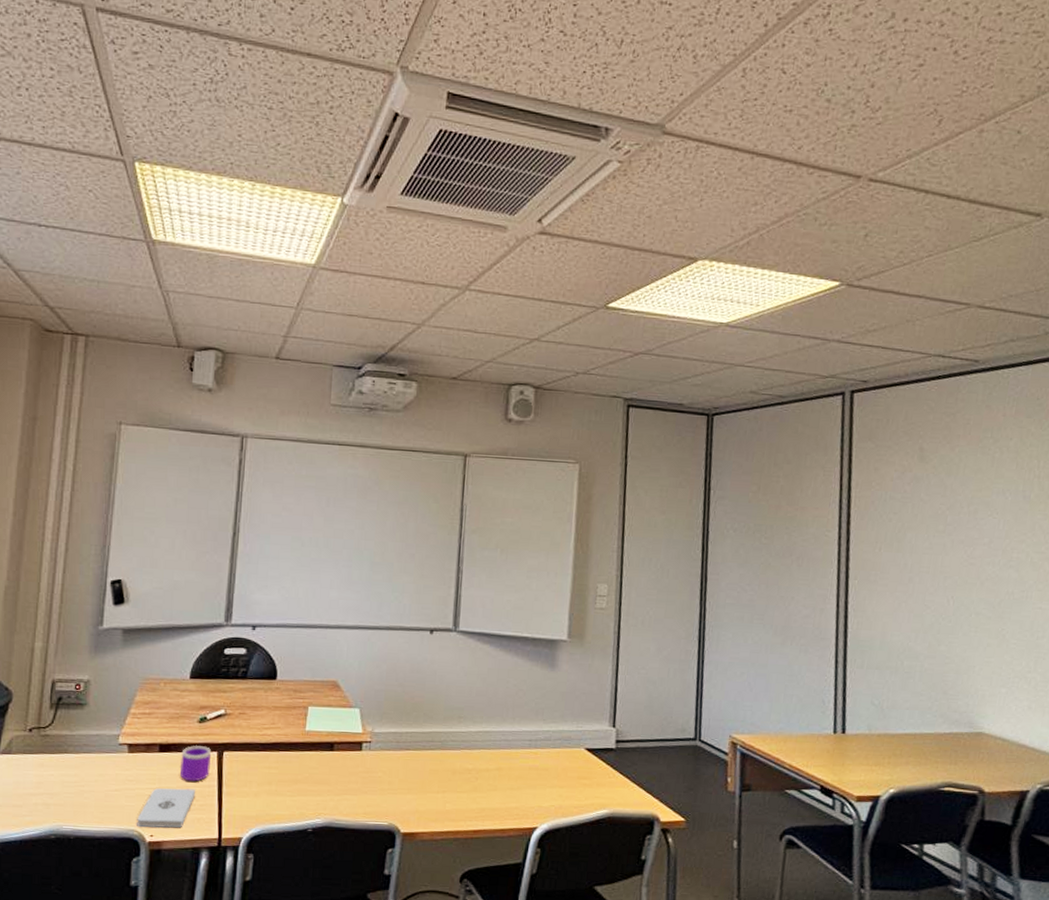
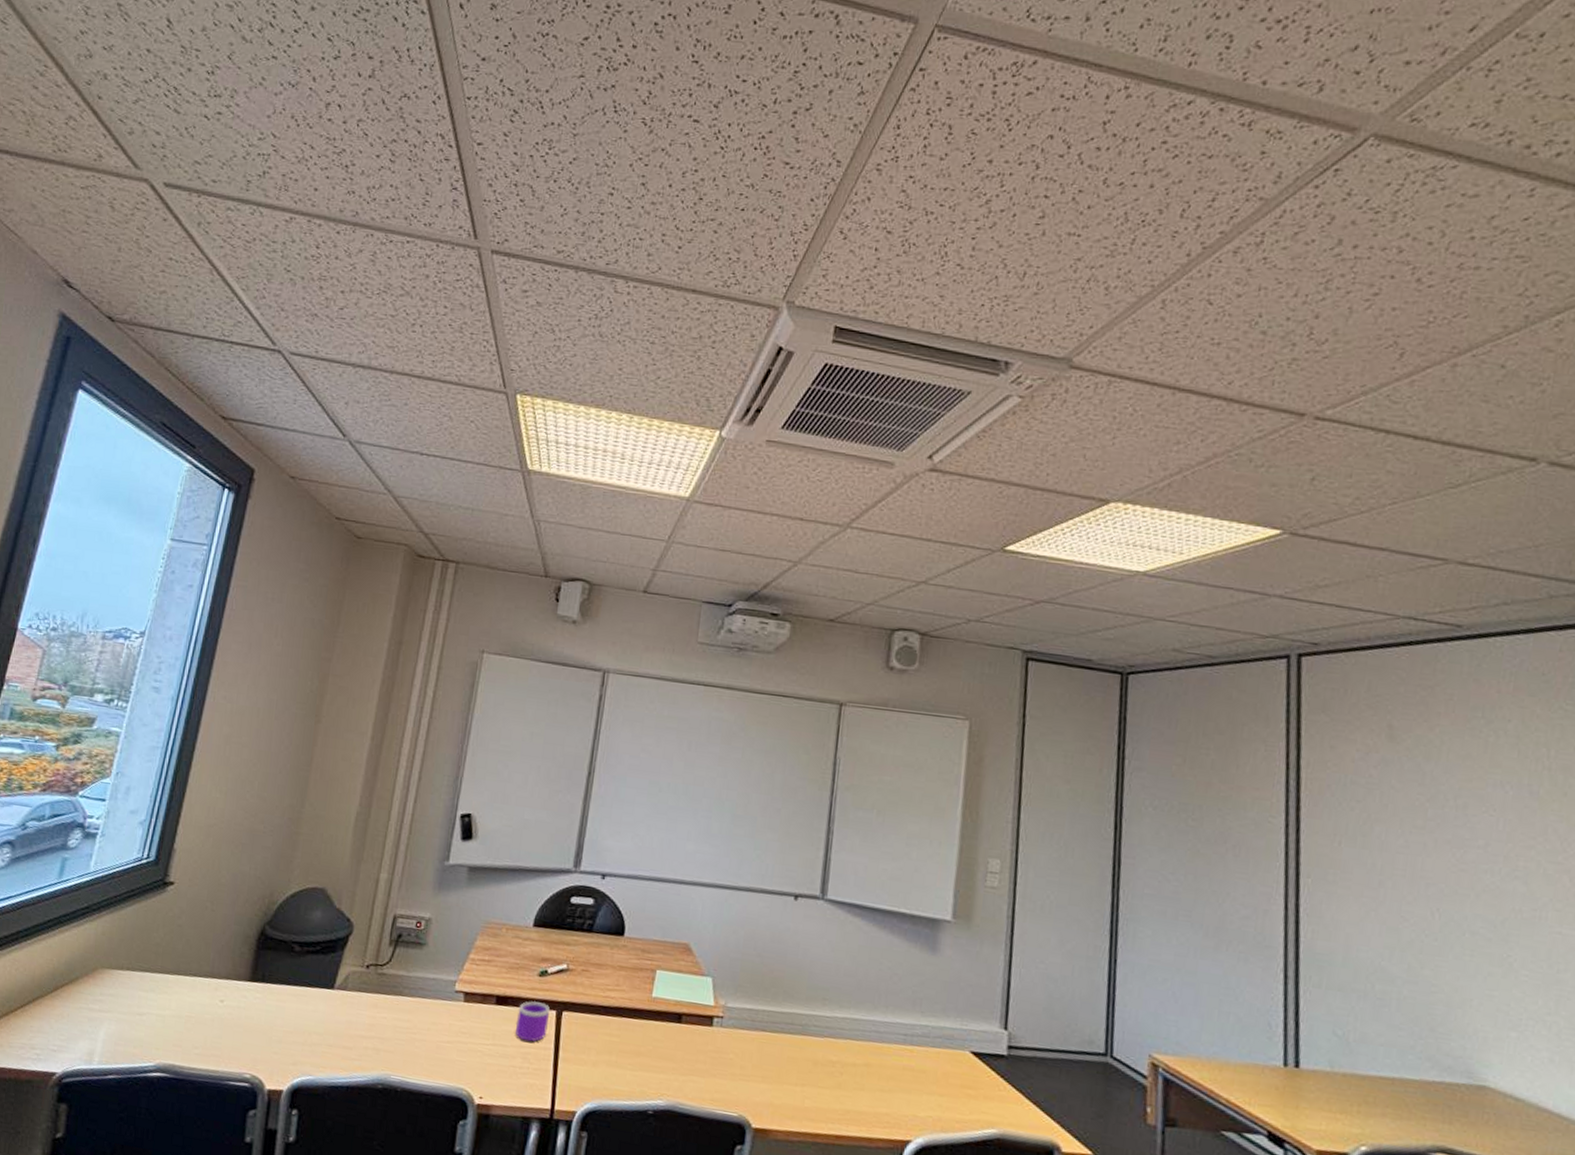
notepad: present [137,788,196,828] -> none [466,1044,531,1093]

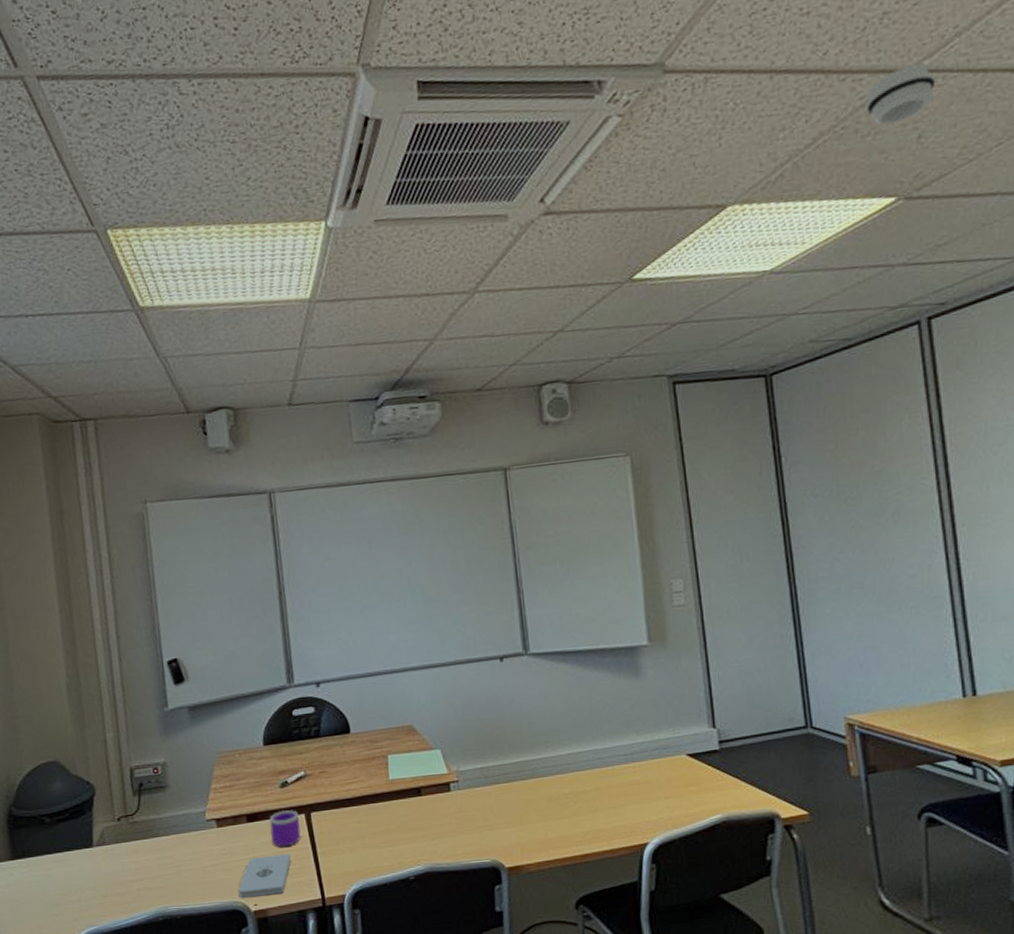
notepad: none [466,1044,531,1093] -> present [238,853,291,899]
smoke detector: none [1263,411,1337,461] -> present [866,63,936,125]

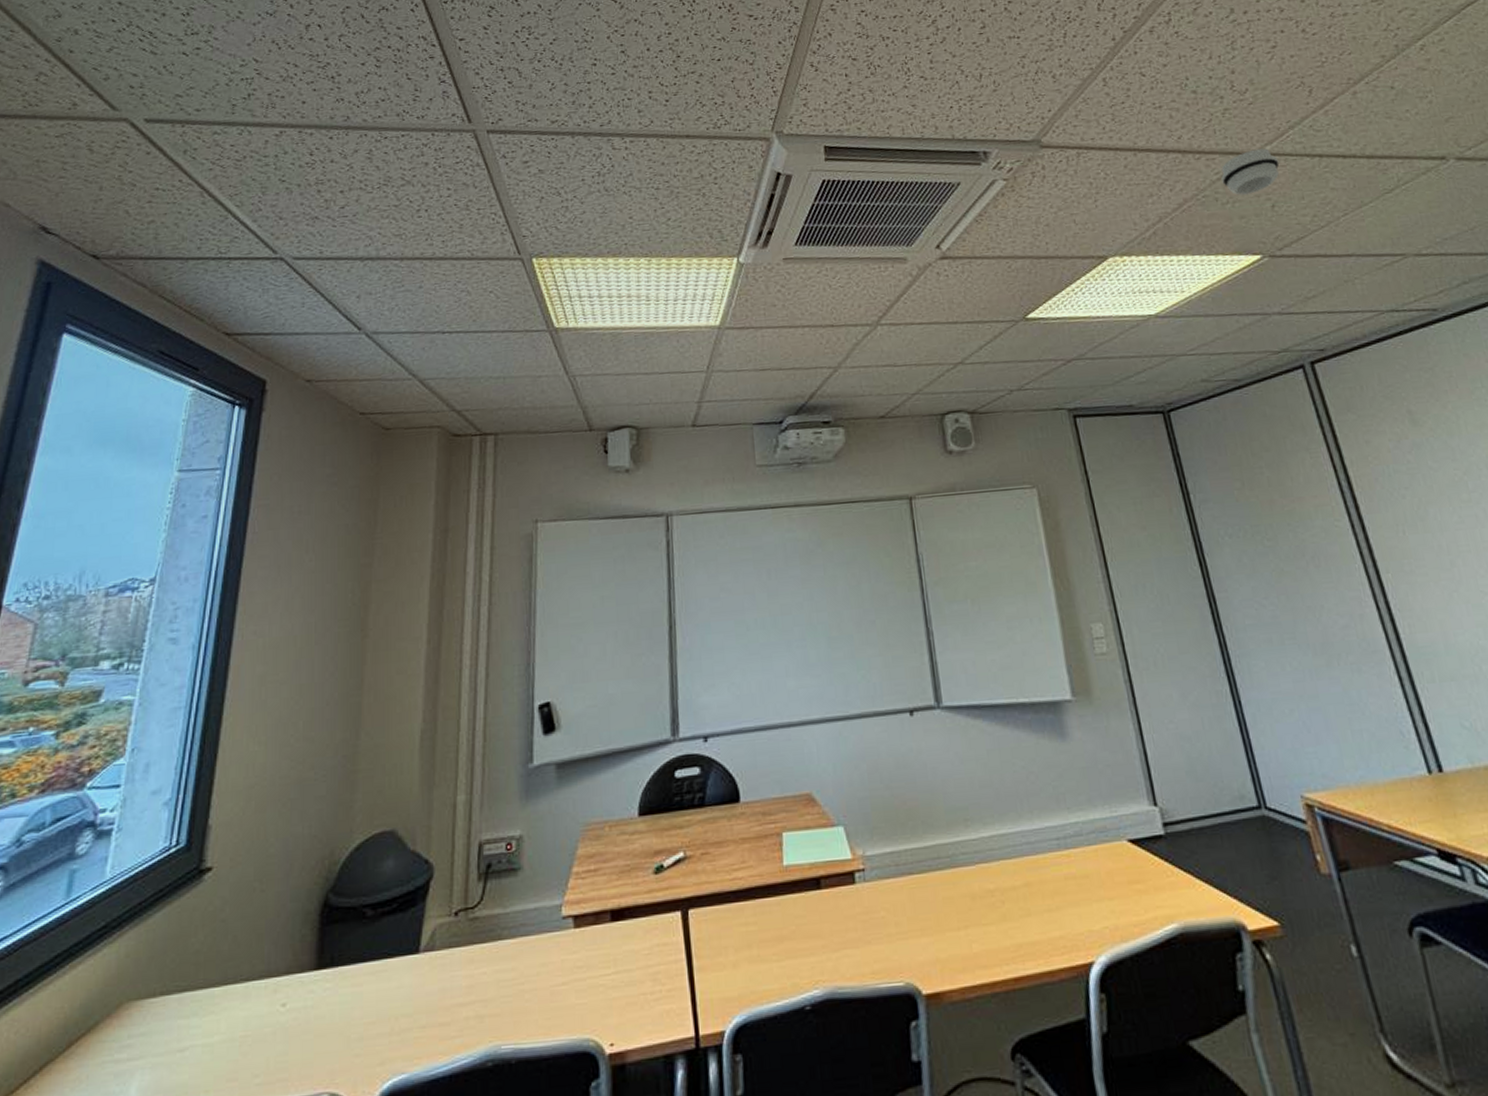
notepad: present [238,853,291,899] -> none [592,968,661,1035]
mug: present [269,810,301,847] -> none [637,905,676,958]

